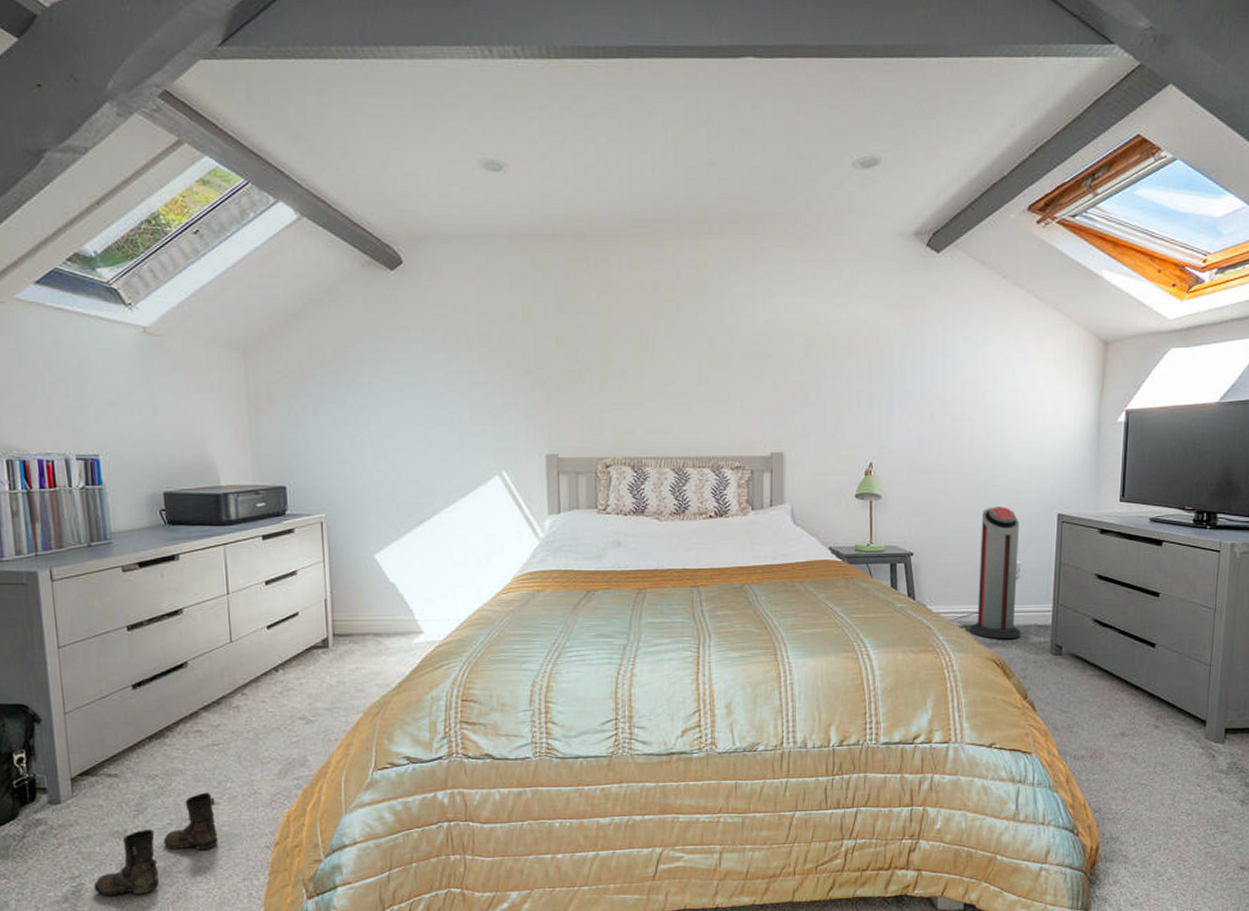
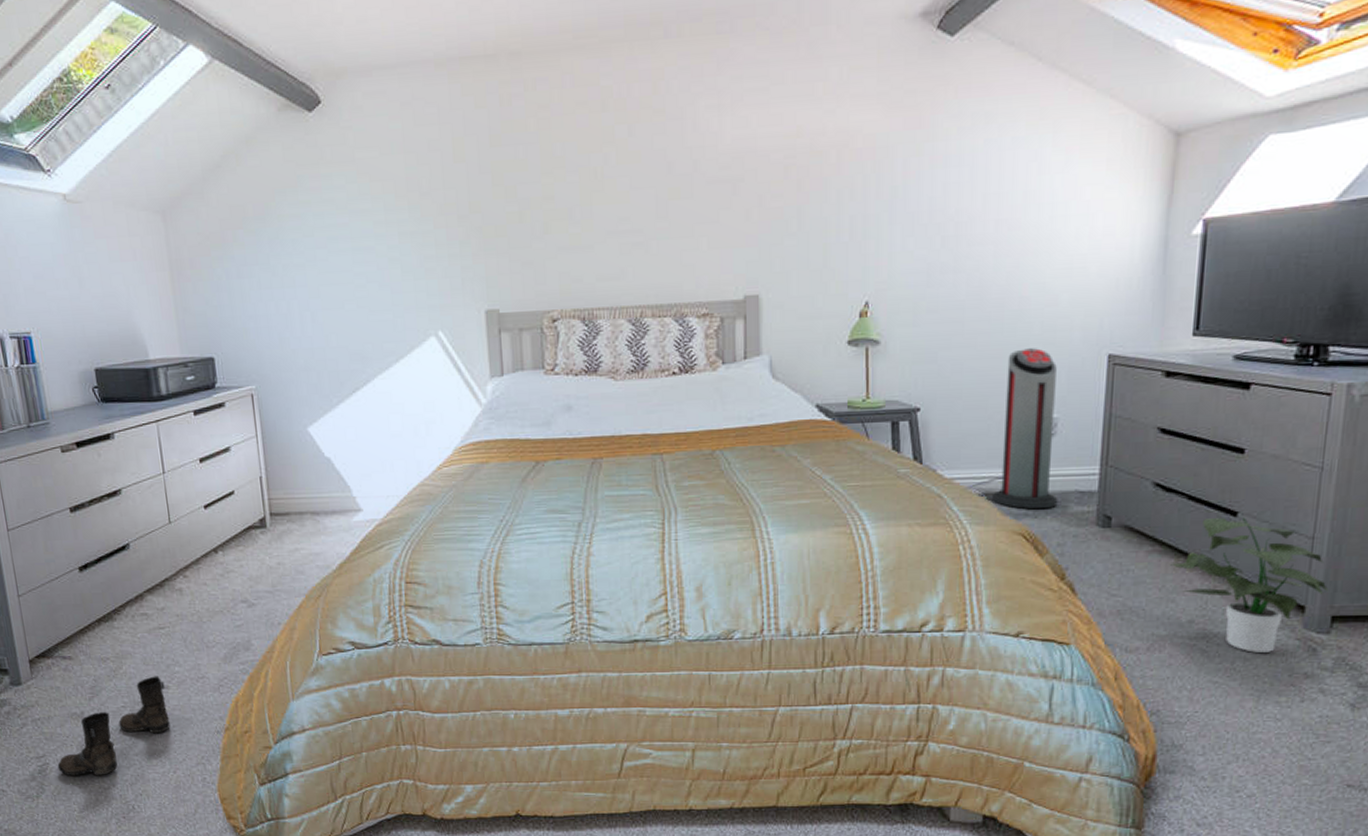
potted plant: none [1106,648,1223,760] -> present [1169,517,1329,654]

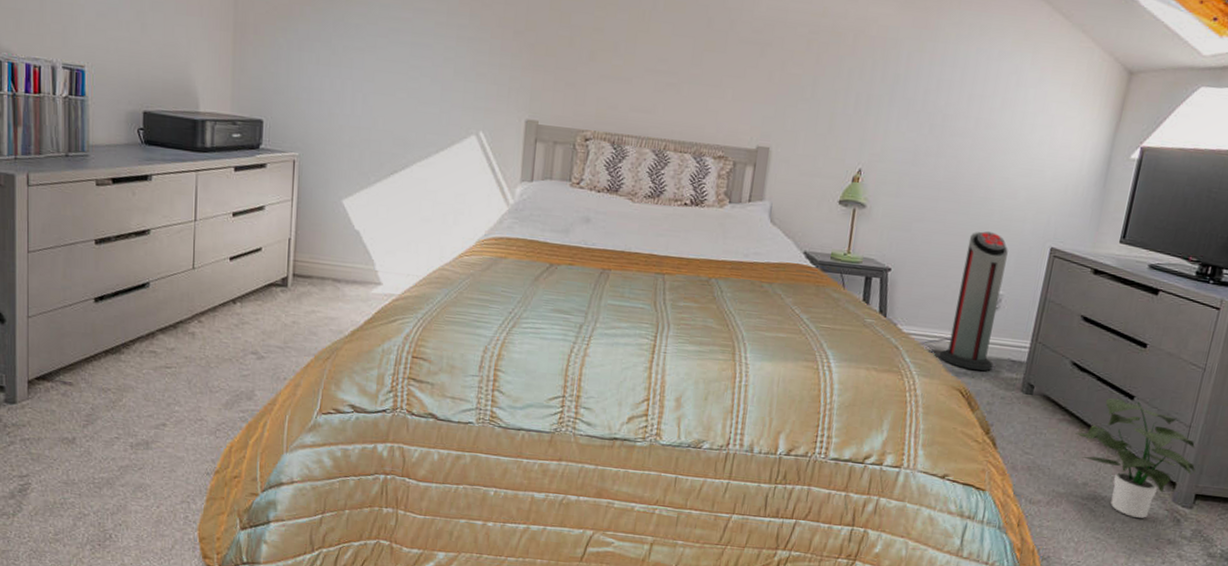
boots: present [57,676,170,777] -> none [39,412,162,502]

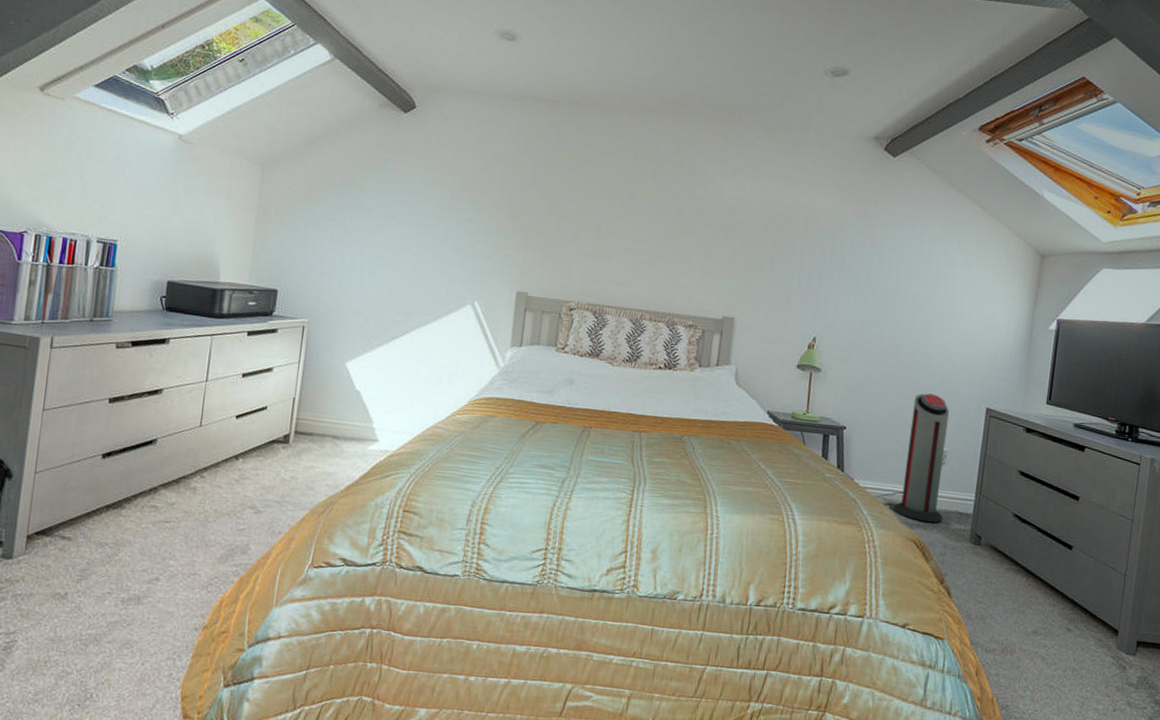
potted plant: present [1074,398,1197,519] -> none [1021,548,1136,666]

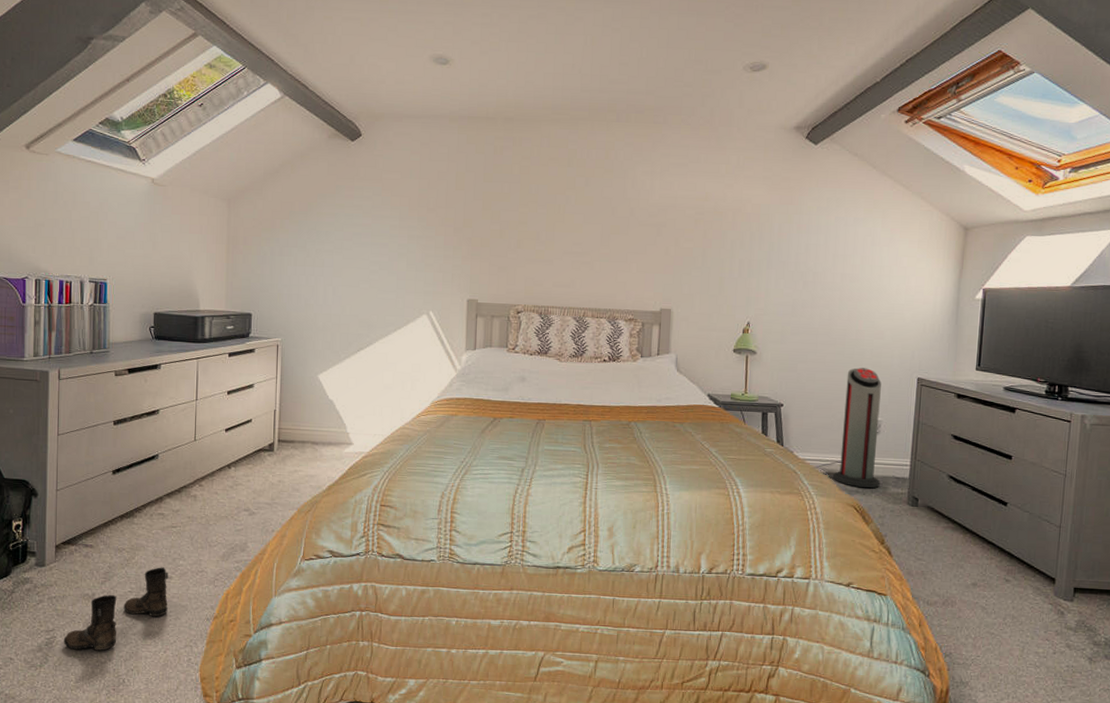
boots: none [25,566,156,659] -> present [63,567,169,651]

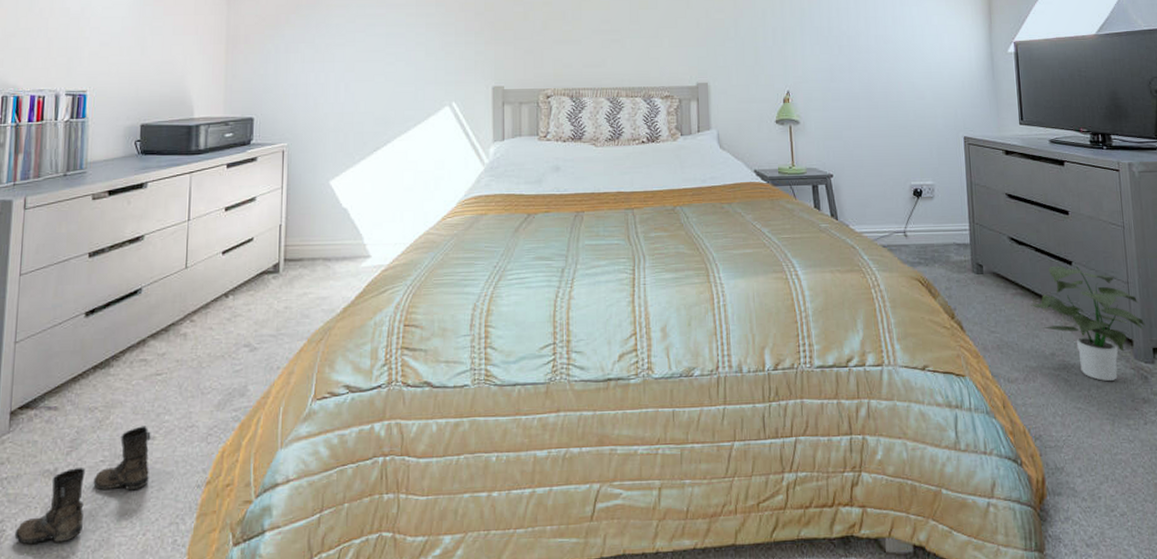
air purifier: present [832,368,881,489] -> none [892,130,942,259]
potted plant: none [959,506,1072,613] -> present [1029,266,1147,382]

